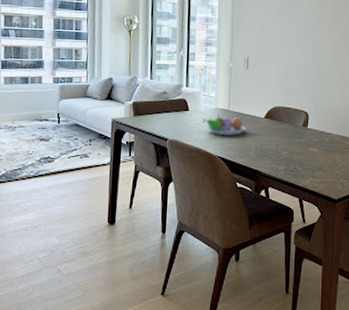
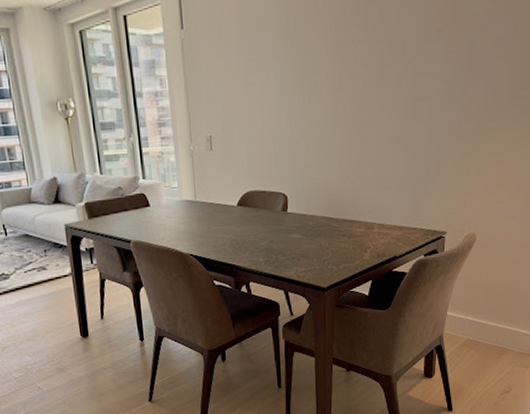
fruit bowl: present [203,114,246,136] -> none [167,207,217,231]

